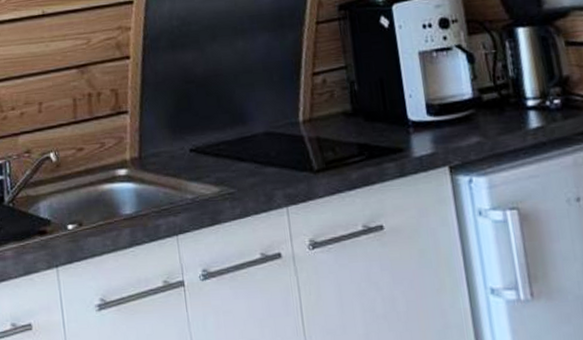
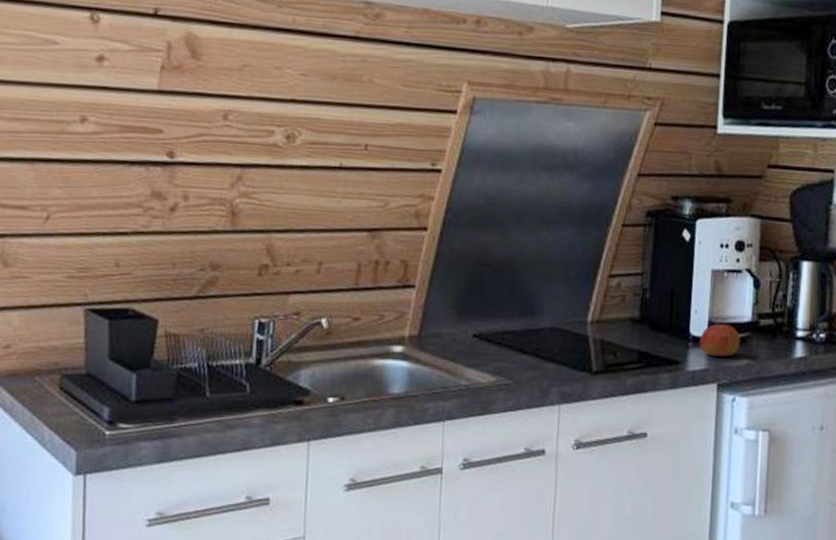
apple: none [420,104,466,139] -> present [699,323,740,357]

